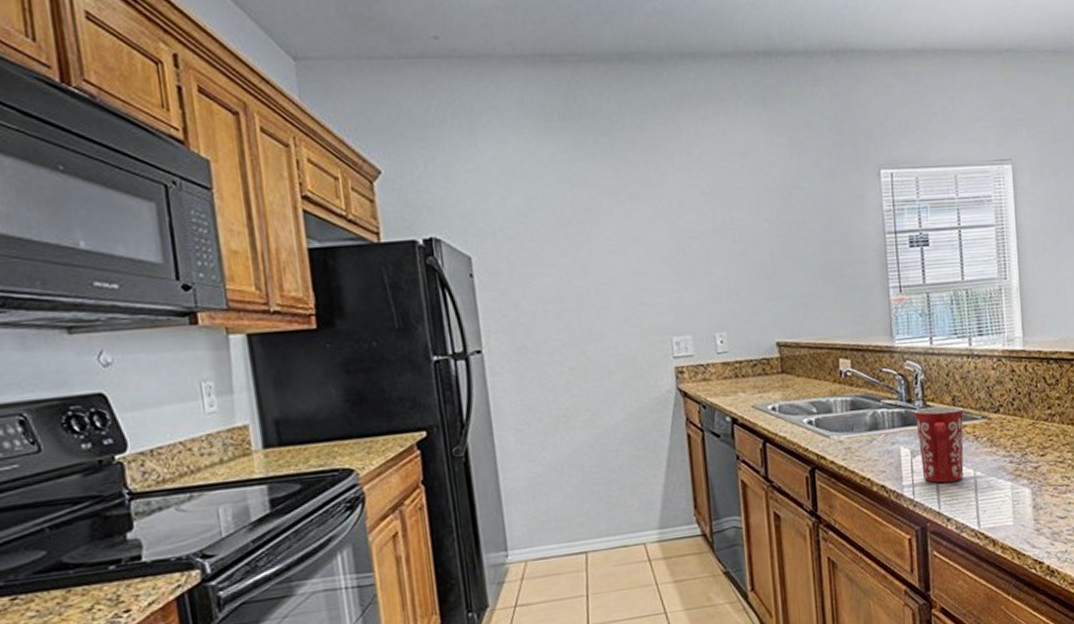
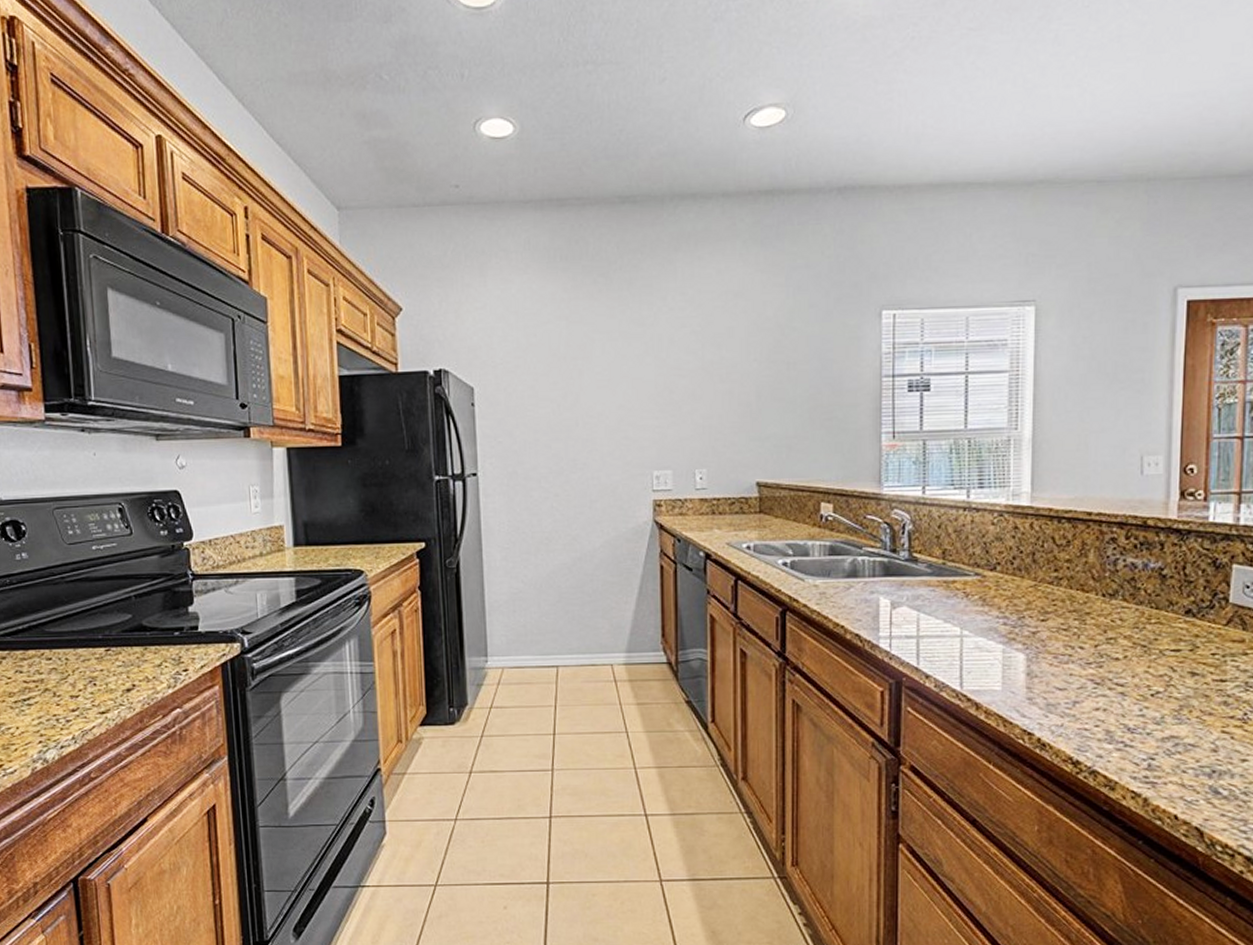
mug: present [914,406,964,483] -> none [898,559,955,638]

